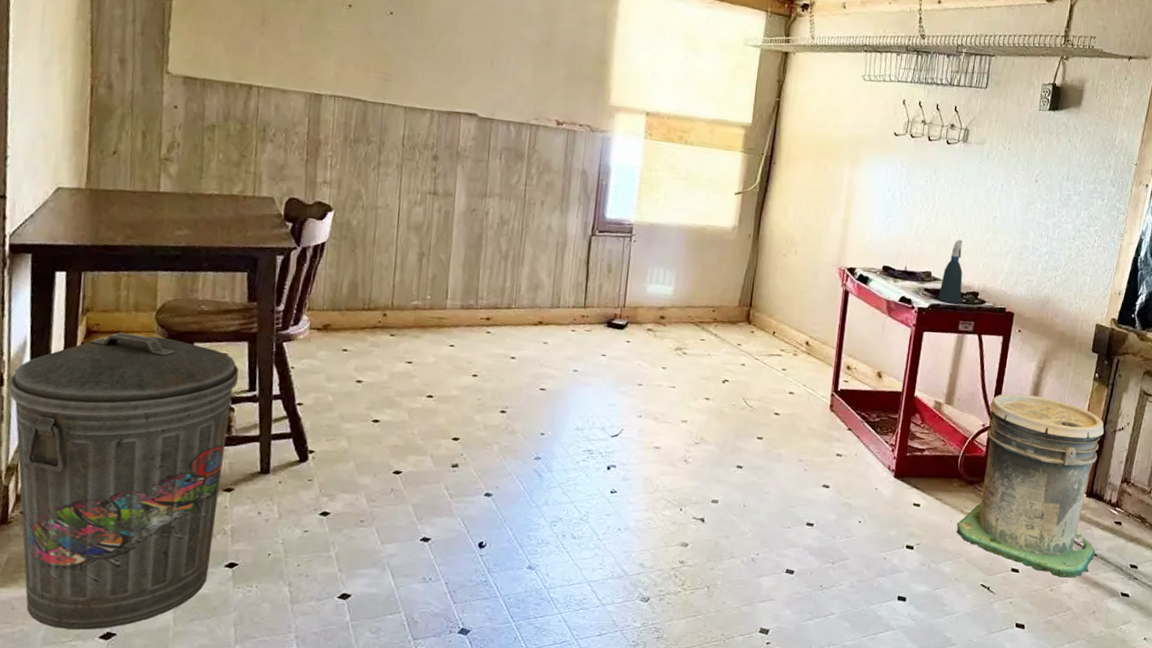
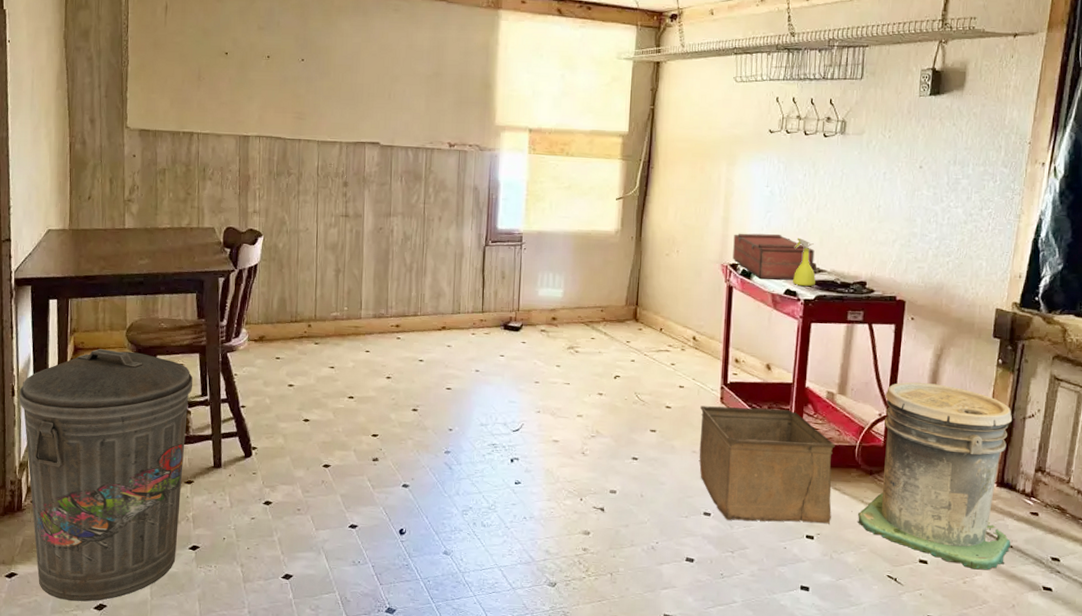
storage bin: none [805,413,940,534] -> present [699,406,835,524]
wooden crate: none [850,236,931,288] -> present [733,233,815,280]
spray bottle: none [907,245,931,295] -> present [792,238,816,287]
spray bottle: present [938,239,963,304] -> none [824,230,849,295]

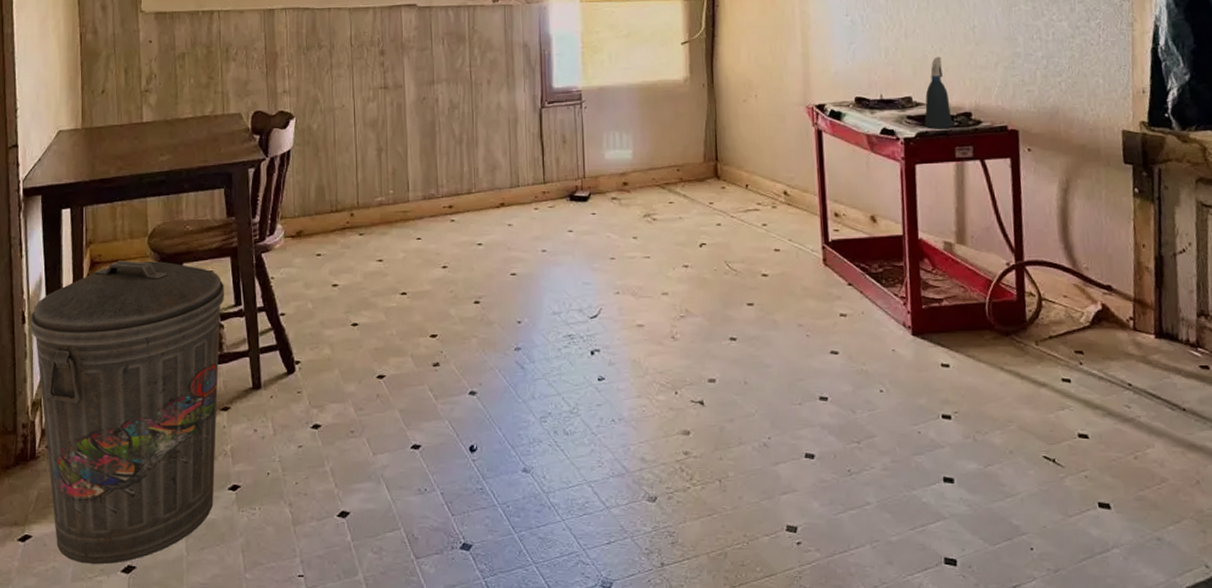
storage bin: present [699,406,835,524] -> none [801,267,968,404]
wooden crate: present [733,233,815,280] -> none [816,68,910,119]
spray bottle: present [792,238,816,287] -> none [886,70,914,124]
spray bottle: none [824,230,849,295] -> present [924,56,953,129]
bucket: present [851,381,1013,570] -> none [991,222,1184,441]

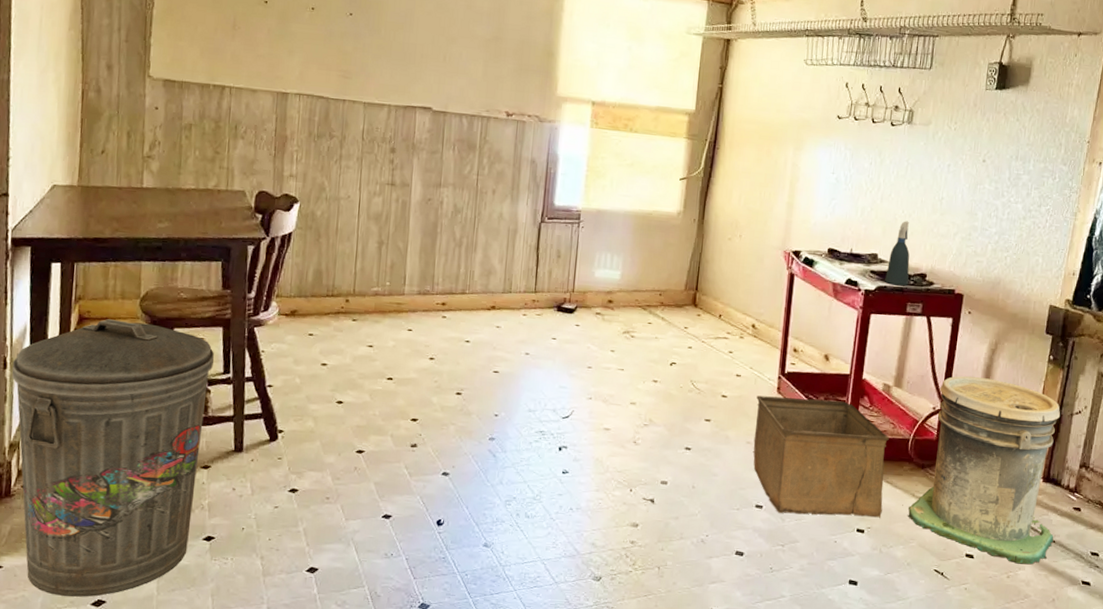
storage bin: none [801,267,968,404] -> present [753,395,889,518]
bucket: none [991,222,1184,441] -> present [902,376,1061,565]

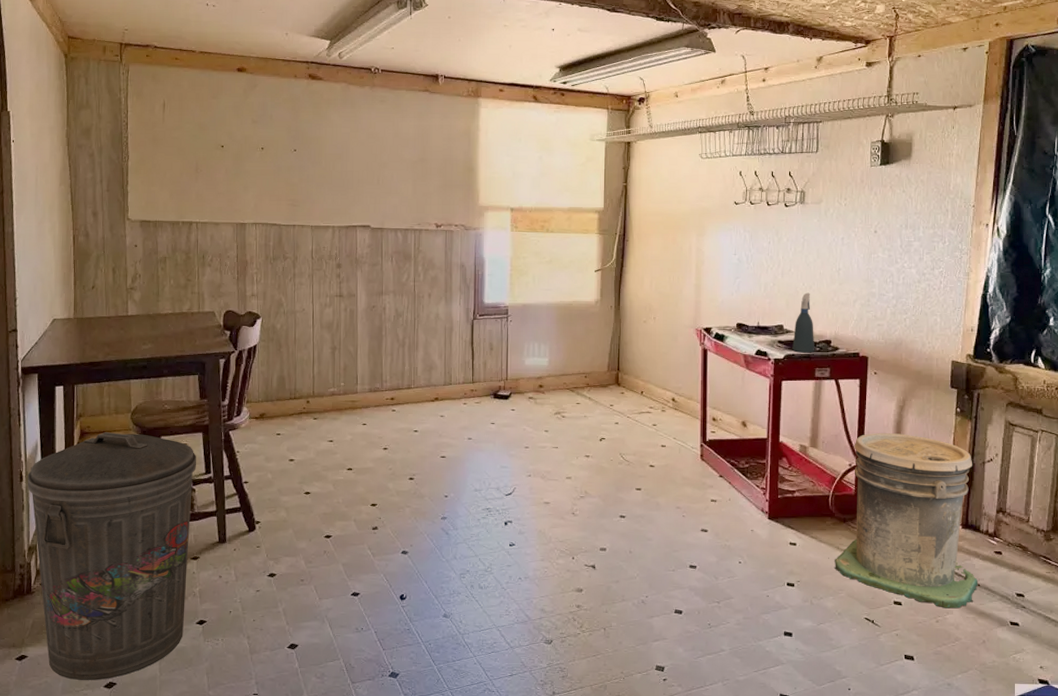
storage bin: present [753,395,889,518] -> none [682,463,810,572]

